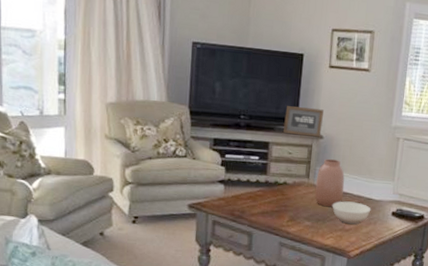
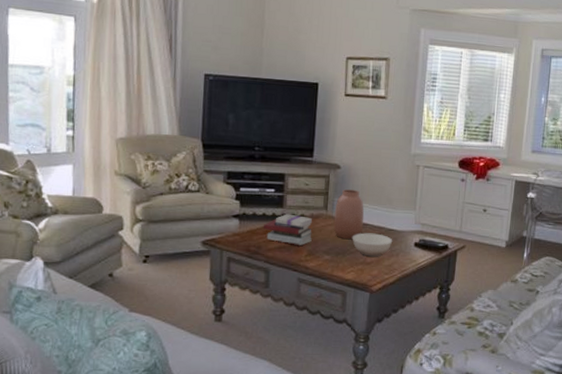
books: none [247,180,295,212] -> present [263,214,313,246]
picture frame: present [283,106,324,138] -> none [299,136,340,168]

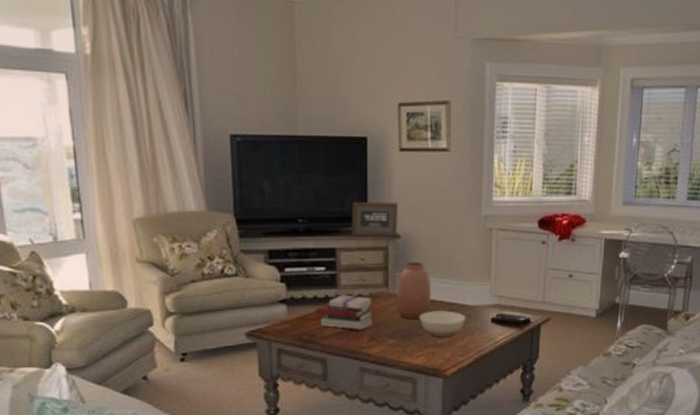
picture frame: none [299,136,340,168] -> present [352,202,398,238]

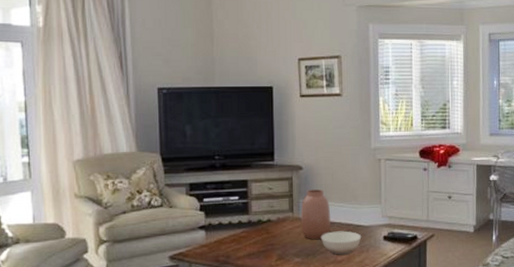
books: present [315,294,373,331] -> none [230,220,280,252]
picture frame: present [352,202,398,238] -> none [261,140,300,170]

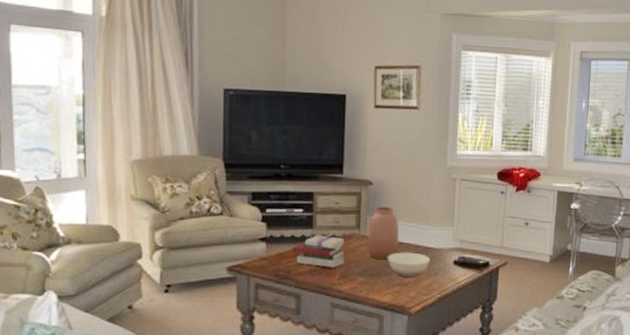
books: none [230,220,280,252] -> present [292,235,345,269]

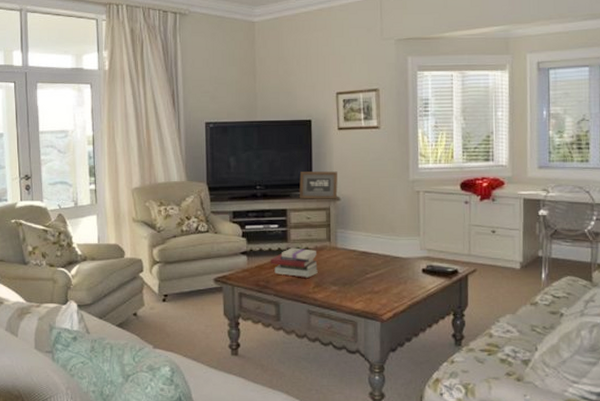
picture frame: none [329,152,371,185] -> present [299,171,338,200]
vase: present [367,207,400,260] -> none [337,220,368,270]
bowl: present [387,252,431,277] -> none [357,262,399,285]

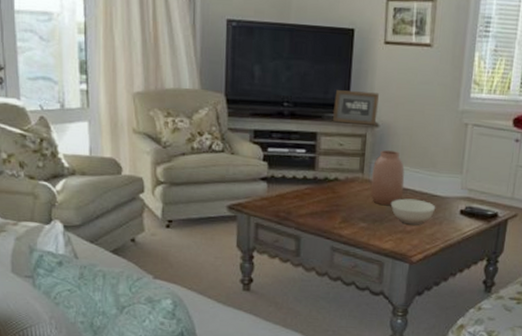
books: present [270,247,318,279] -> none [293,177,348,213]
vase: none [337,220,368,270] -> present [370,150,405,206]
bowl: none [357,262,399,285] -> present [390,198,436,225]

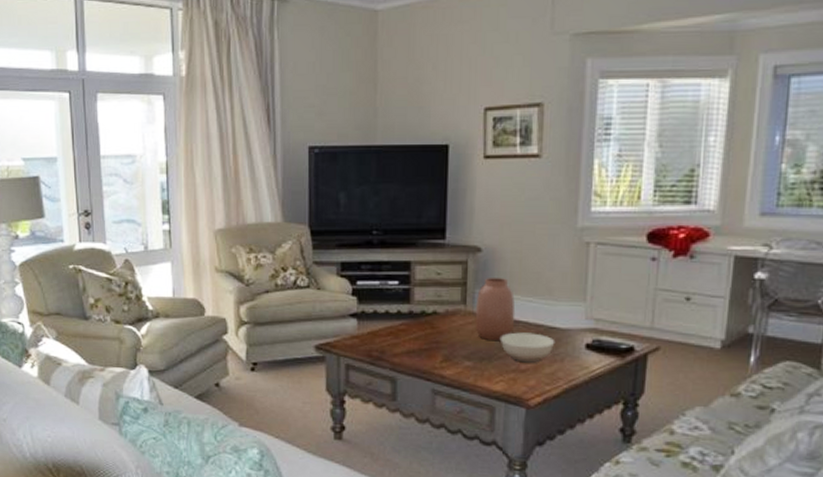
picture frame: present [333,90,379,127] -> none [428,213,480,252]

